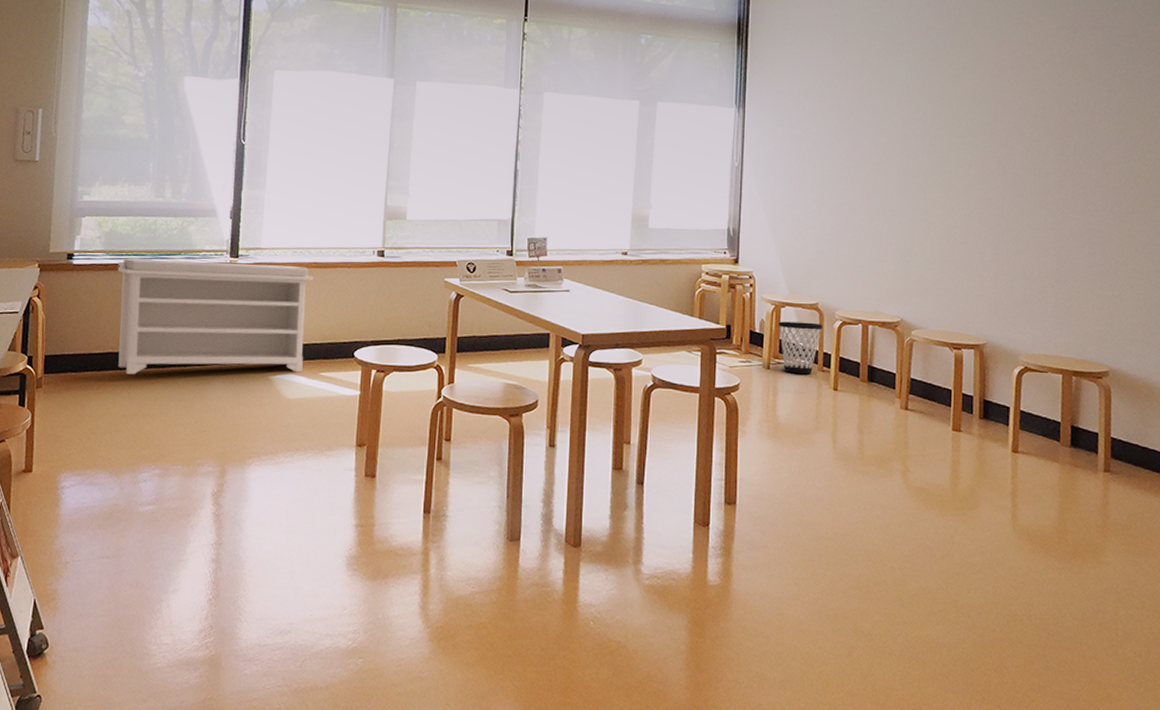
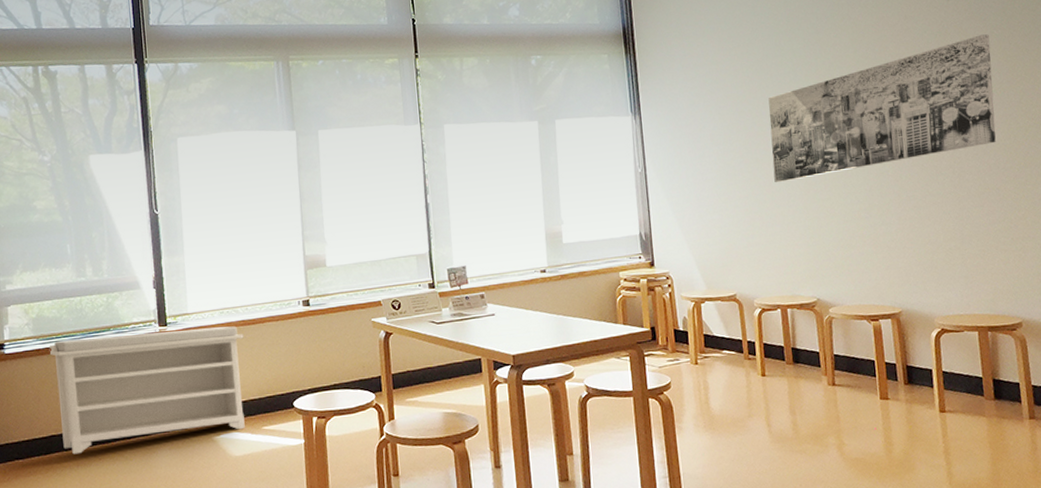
wastebasket: present [778,321,823,374] -> none [700,313,744,365]
wall art: none [872,72,1112,196] -> present [768,34,996,183]

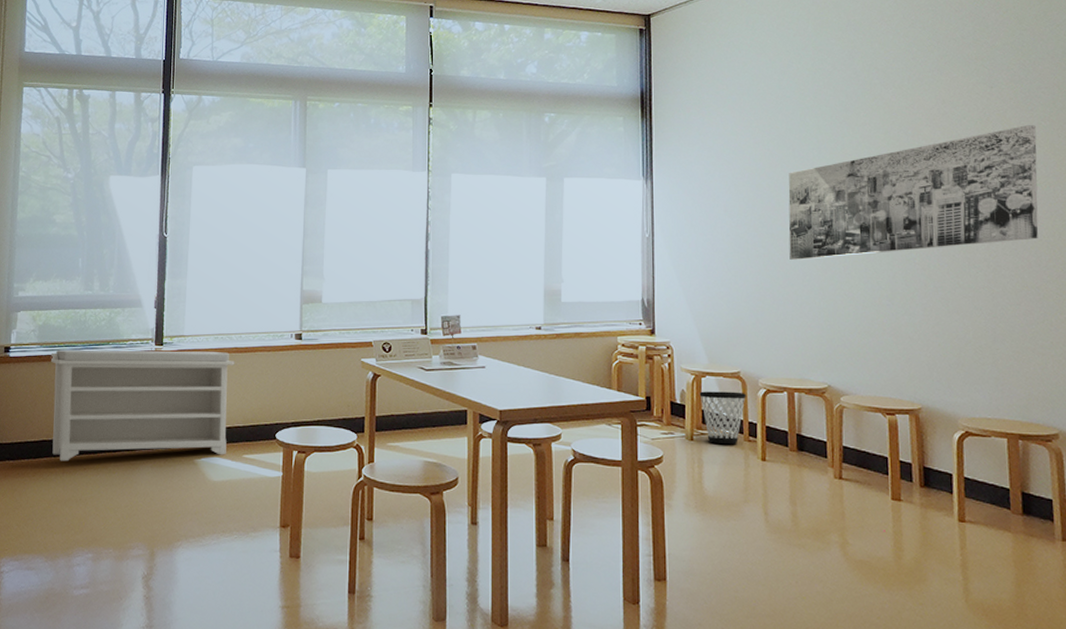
wastebasket: none [700,313,744,365] -> present [699,391,746,444]

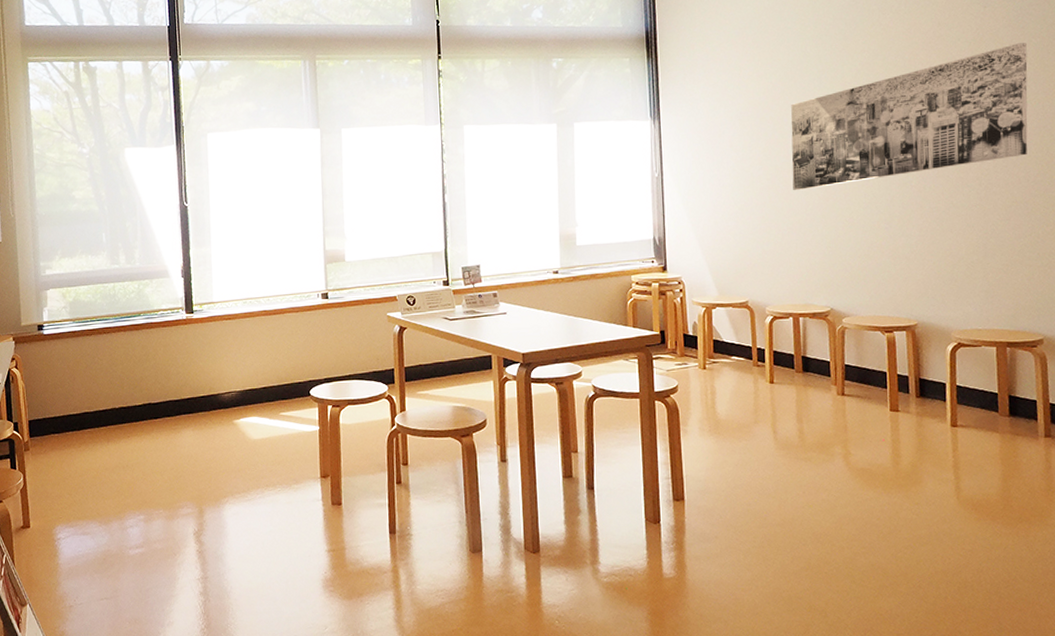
bench: present [50,350,235,461] -> none [84,315,265,431]
wastebasket: present [699,391,746,444] -> none [710,320,754,371]

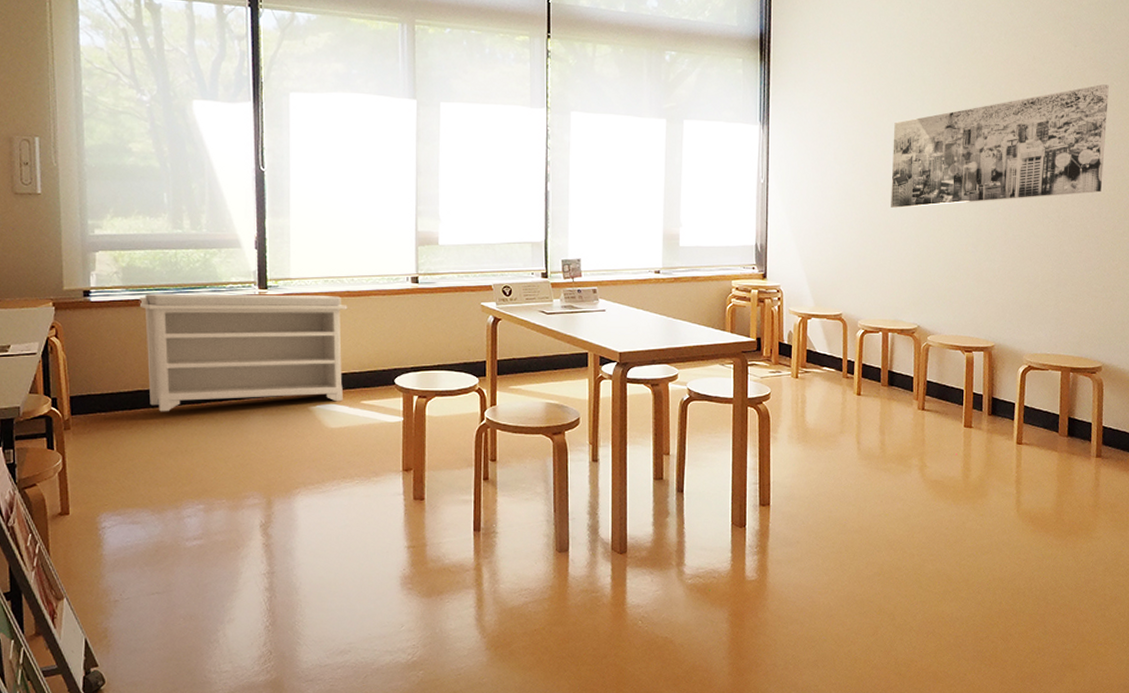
bench: none [84,315,265,431] -> present [139,294,348,412]

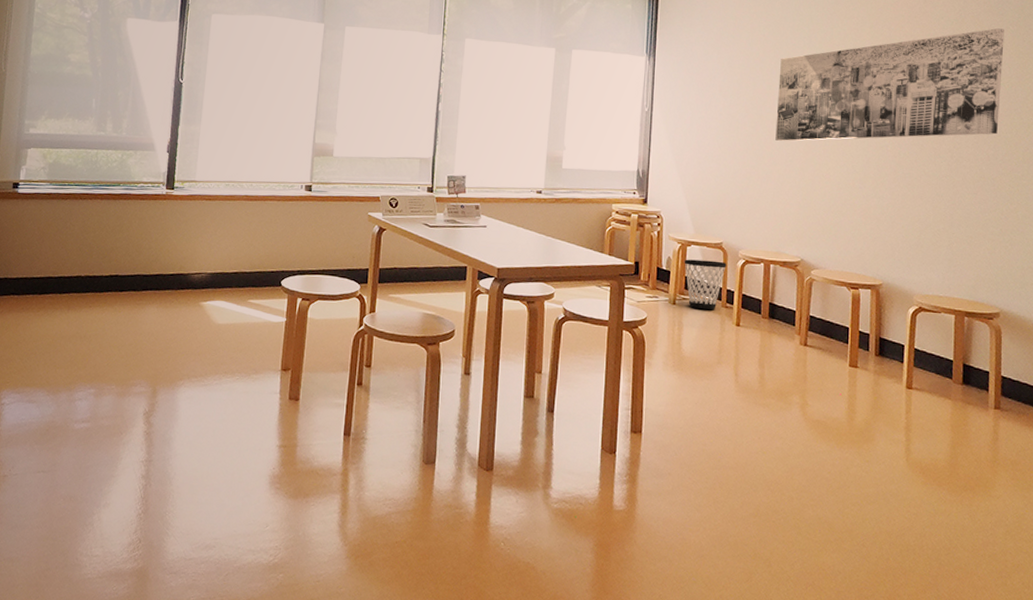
bench: present [139,294,348,412] -> none [58,189,245,299]
wastebasket: none [805,332,846,380] -> present [684,259,727,309]

